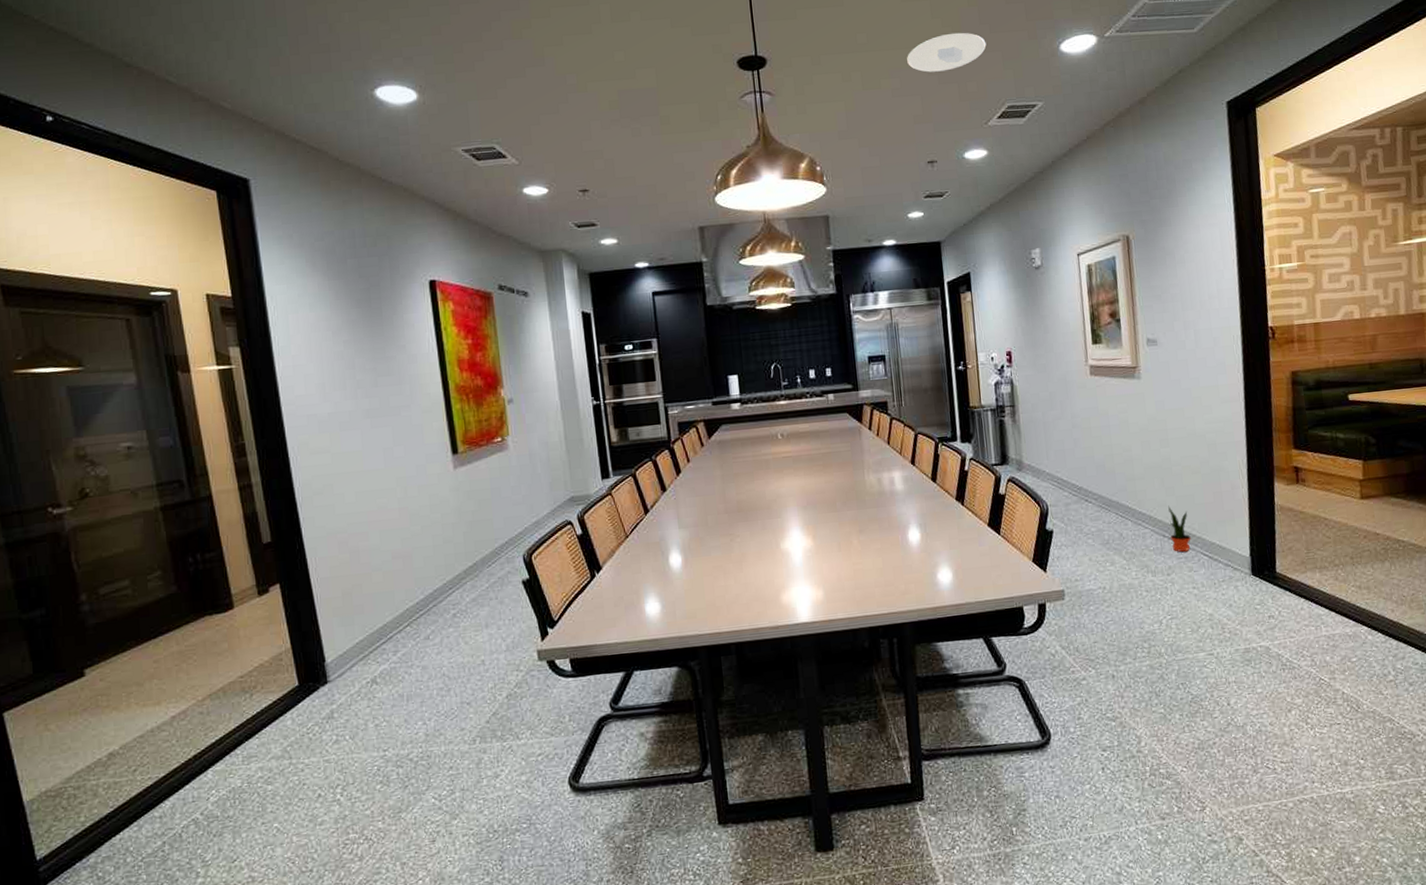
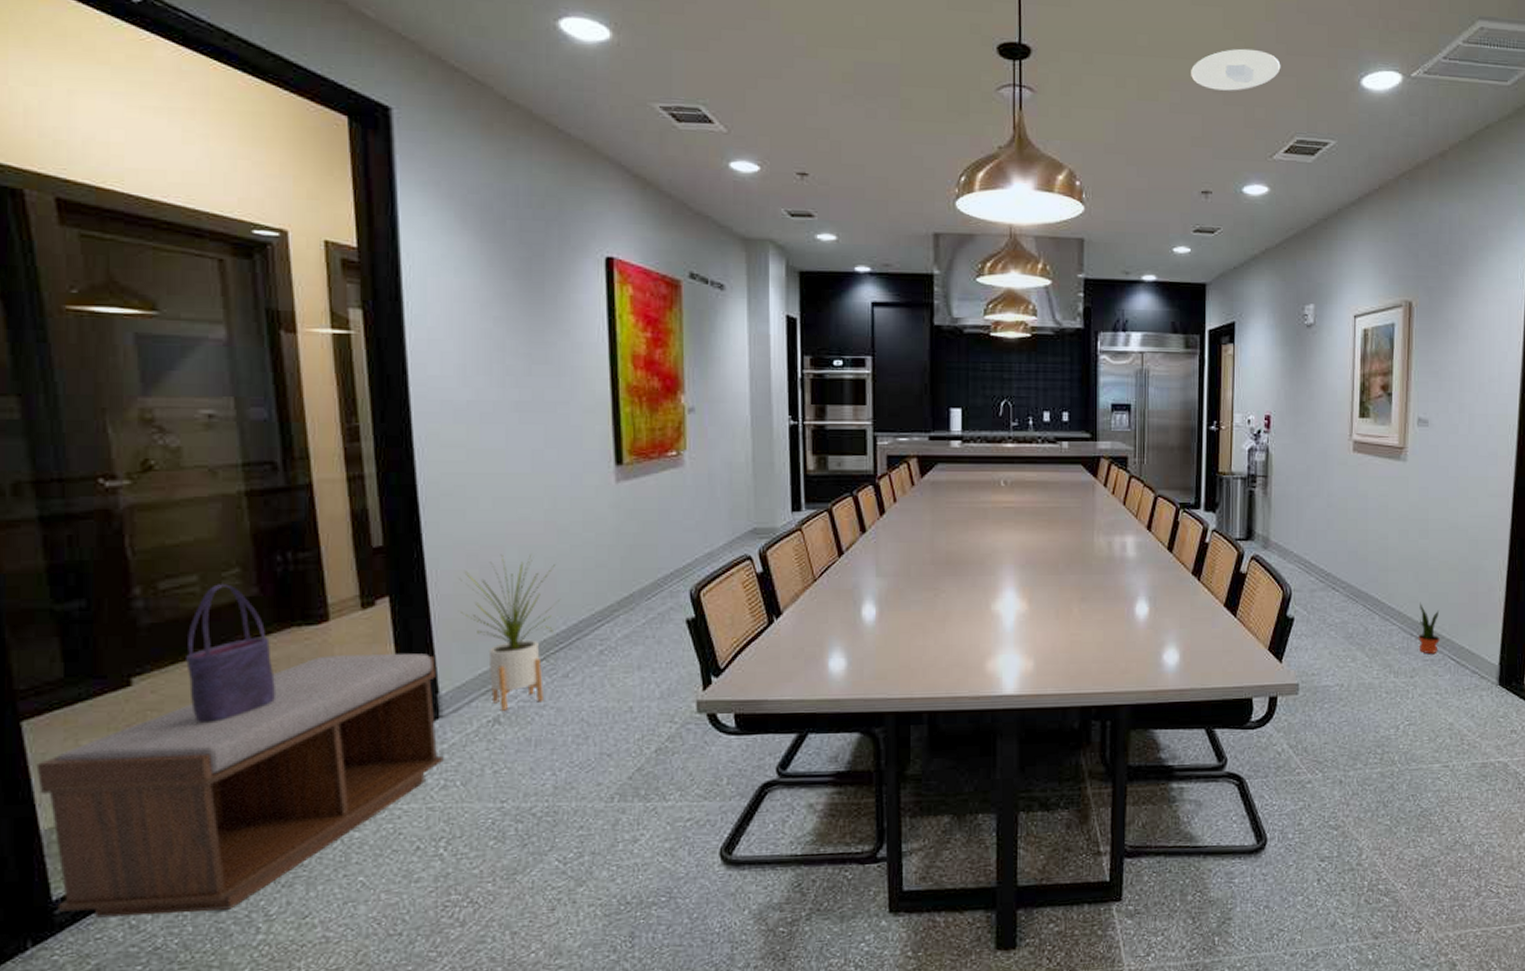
bench: none [17,629,334,873] -> present [36,654,444,918]
tote bag: none [125,585,196,702] -> present [186,584,275,722]
house plant: none [334,537,418,673] -> present [459,554,561,711]

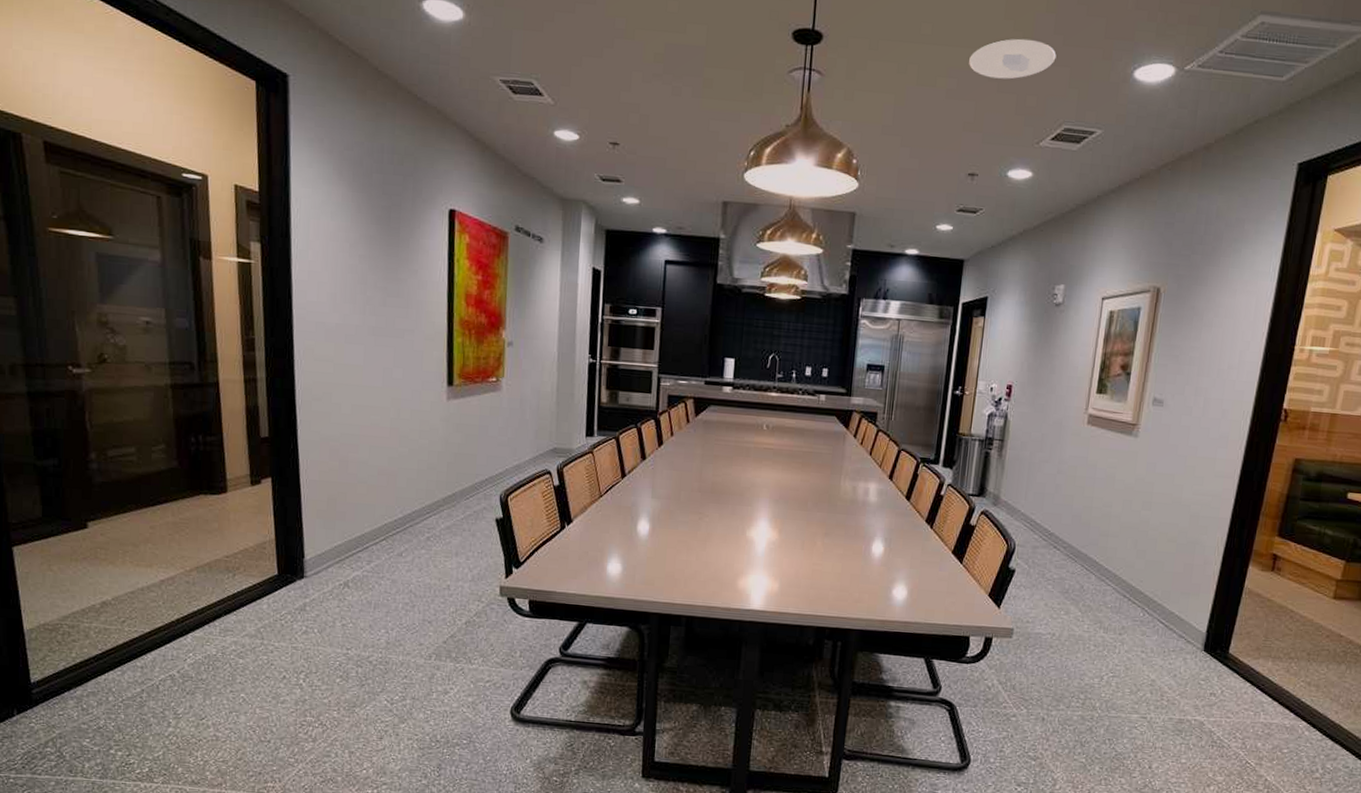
bench: present [36,654,444,918] -> none [22,519,306,706]
tote bag: present [186,584,275,722] -> none [125,456,187,563]
house plant: present [459,554,561,711] -> none [323,451,400,578]
potted plant: present [1419,602,1440,655] -> none [1131,567,1153,616]

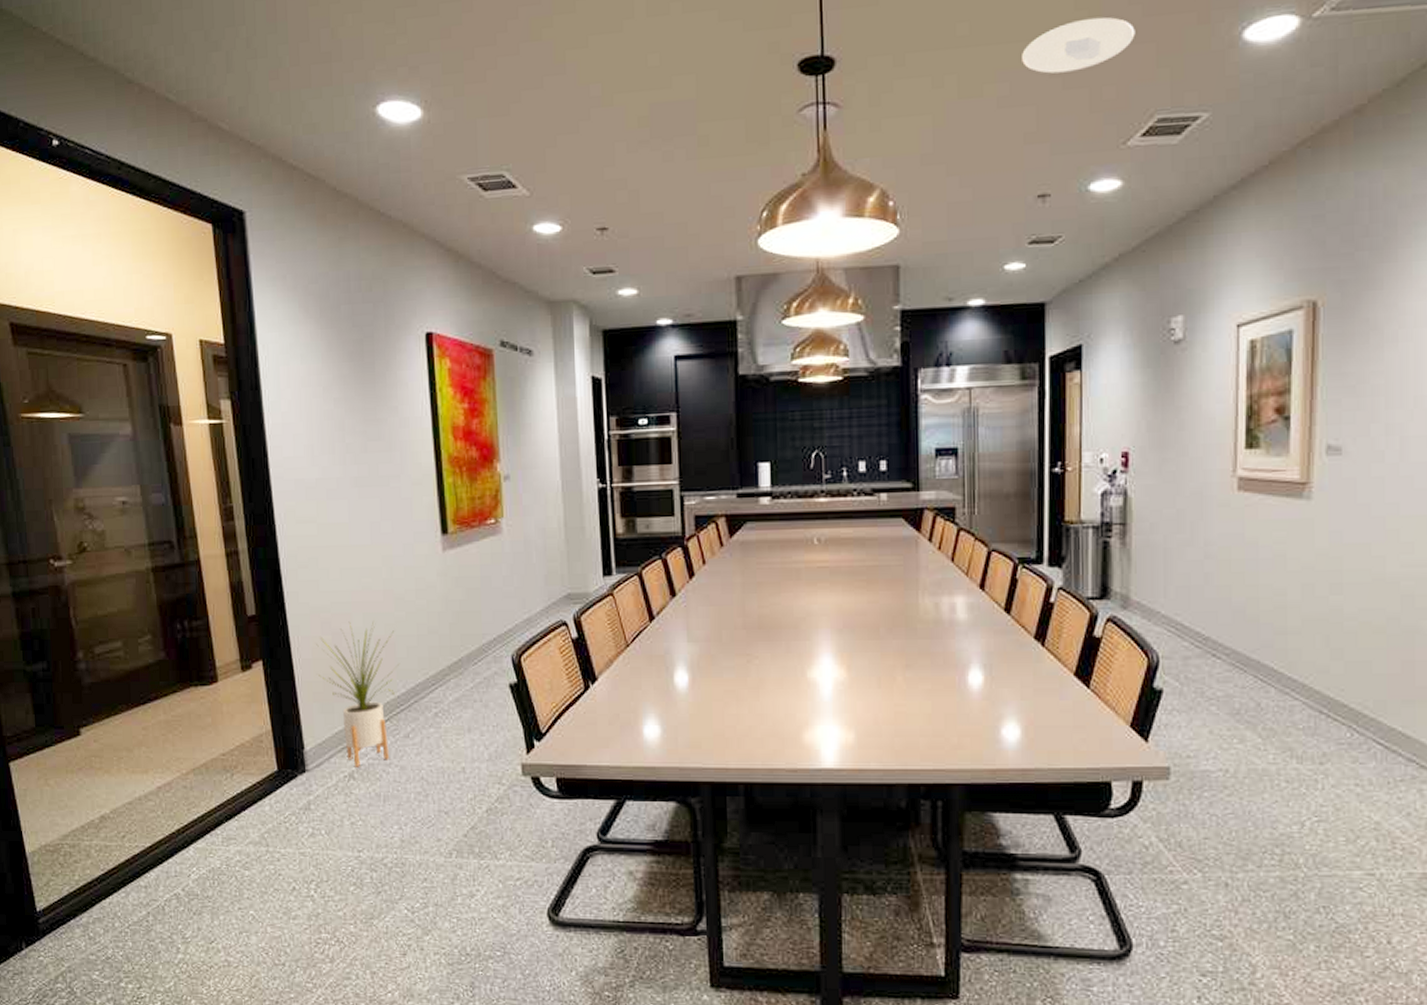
house plant: none [323,451,400,578] -> present [316,621,400,767]

